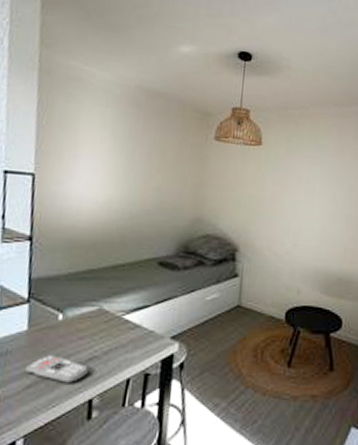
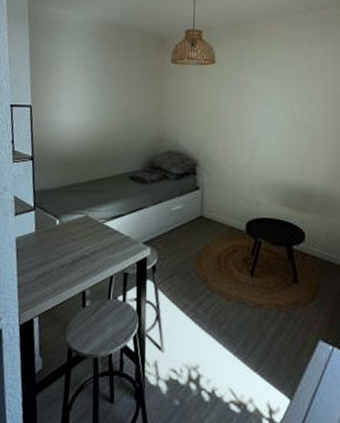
remote control: present [24,355,89,383] -> none [35,252,81,276]

